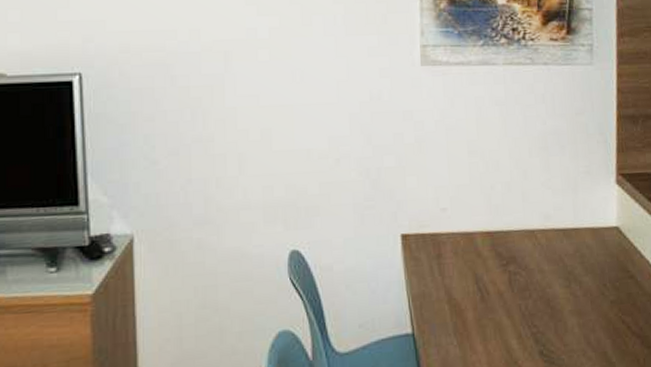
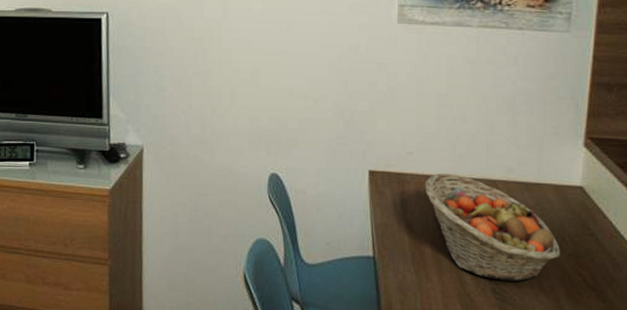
fruit basket: none [461,228,603,341] -> present [425,174,560,282]

